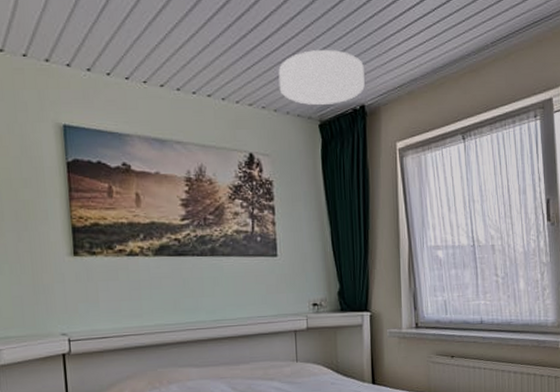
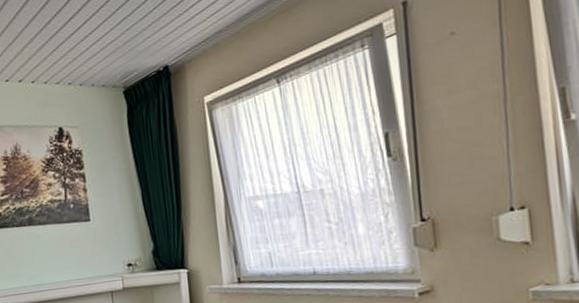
ceiling light: present [278,50,365,105] -> none [81,18,167,75]

